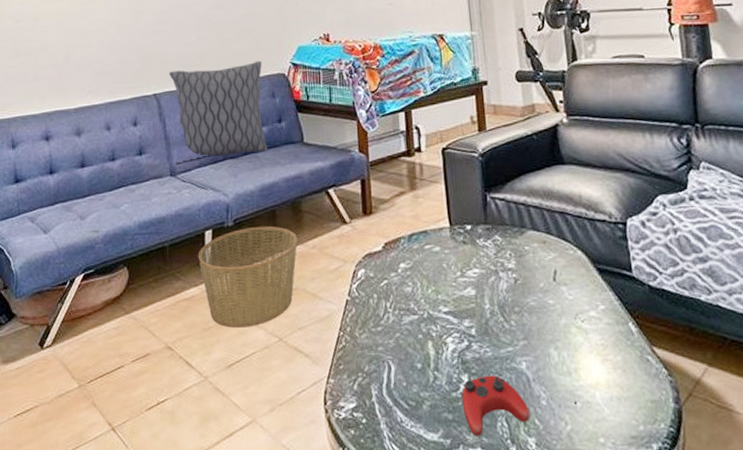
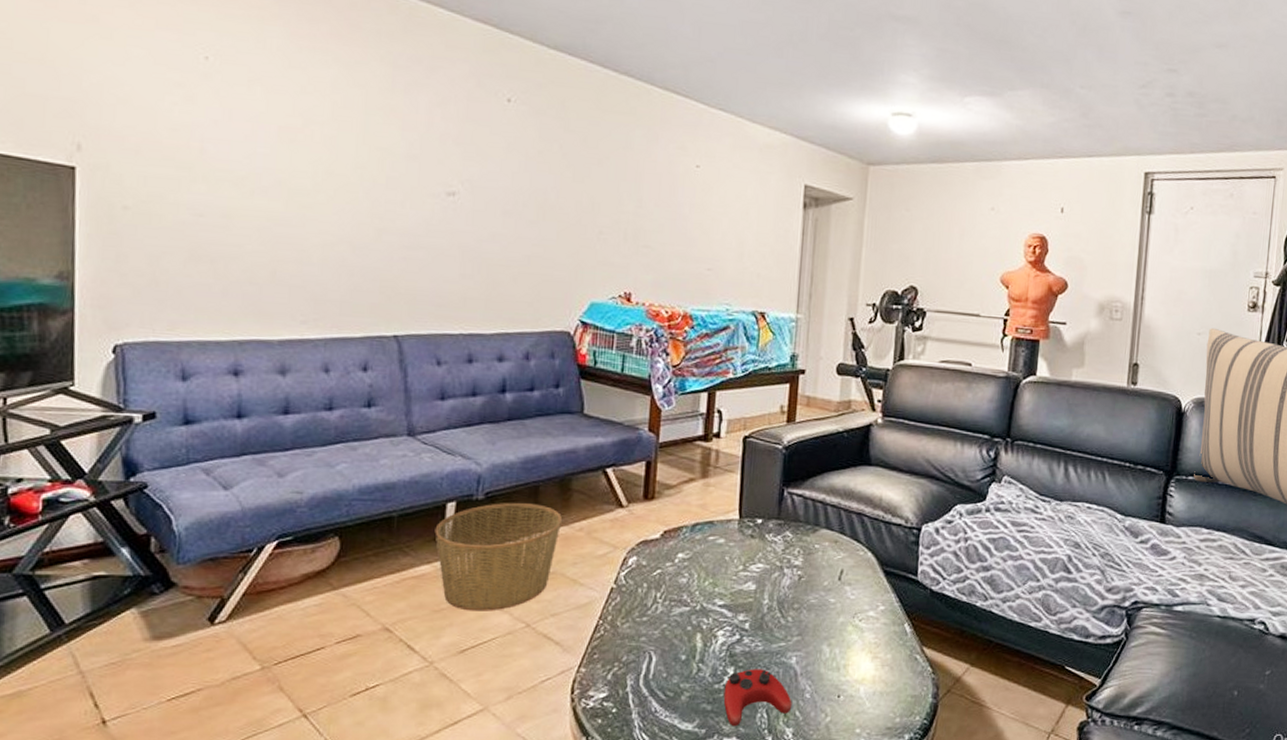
pillow: present [169,60,268,165] -> none [417,310,542,424]

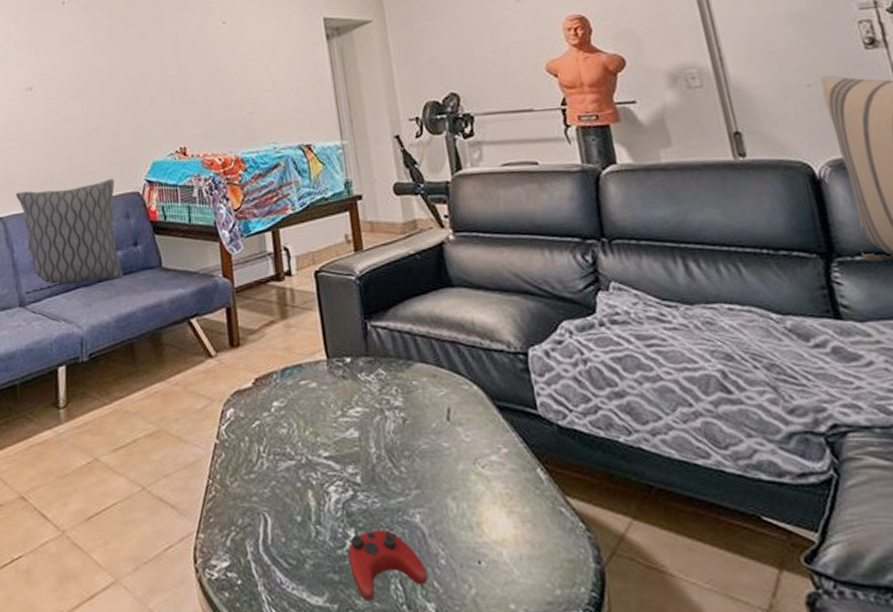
pillow: none [417,310,542,424] -> present [15,178,124,295]
basket: present [434,502,563,611] -> none [51,360,160,475]

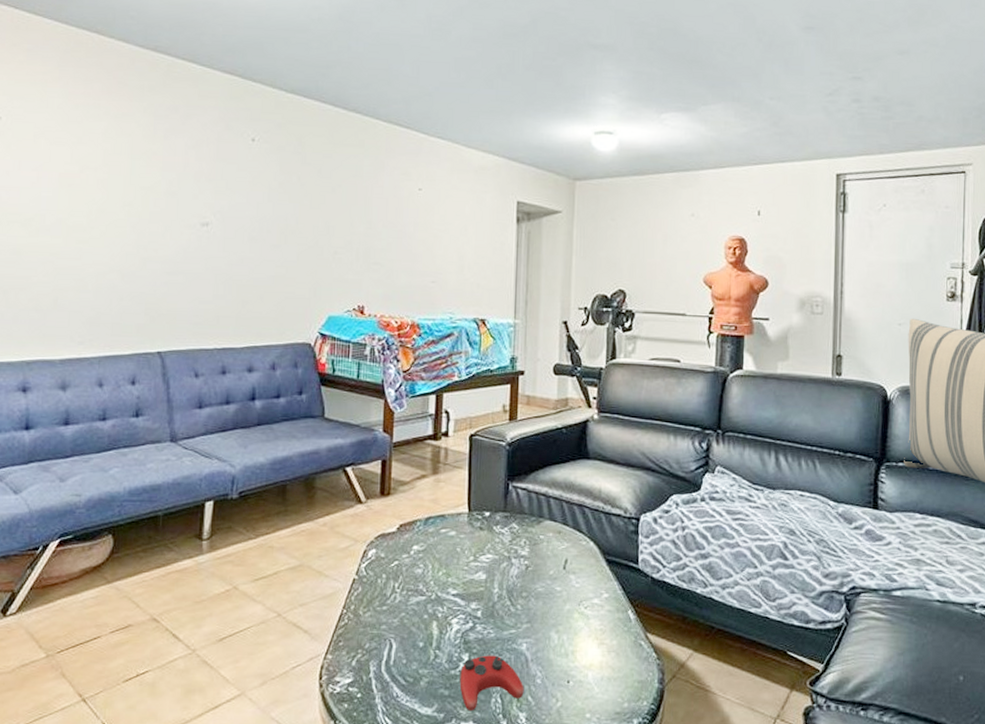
pillow: present [15,178,124,295] -> none [177,327,286,431]

